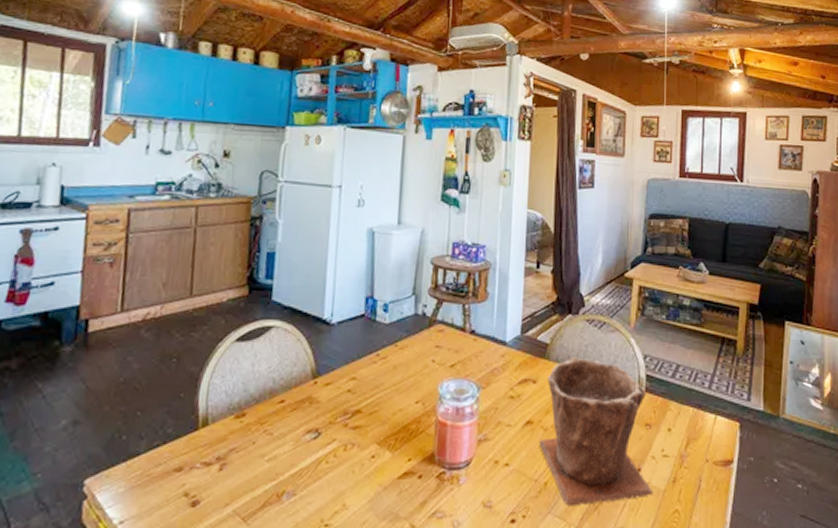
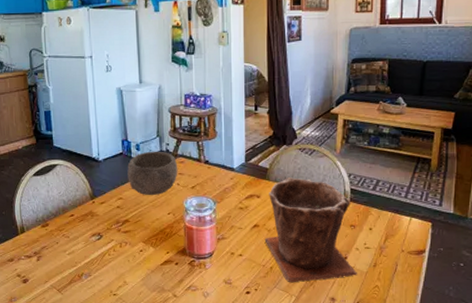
bowl: none [367,314,436,376] -> present [127,151,178,196]

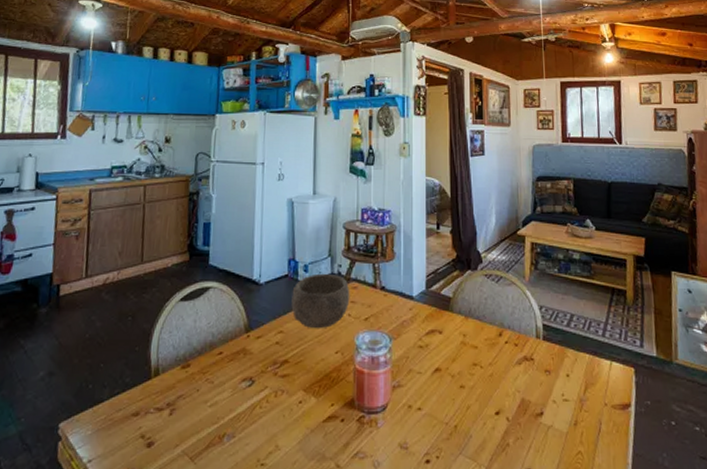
plant pot: present [264,176,357,282] -> none [447,308,556,446]

